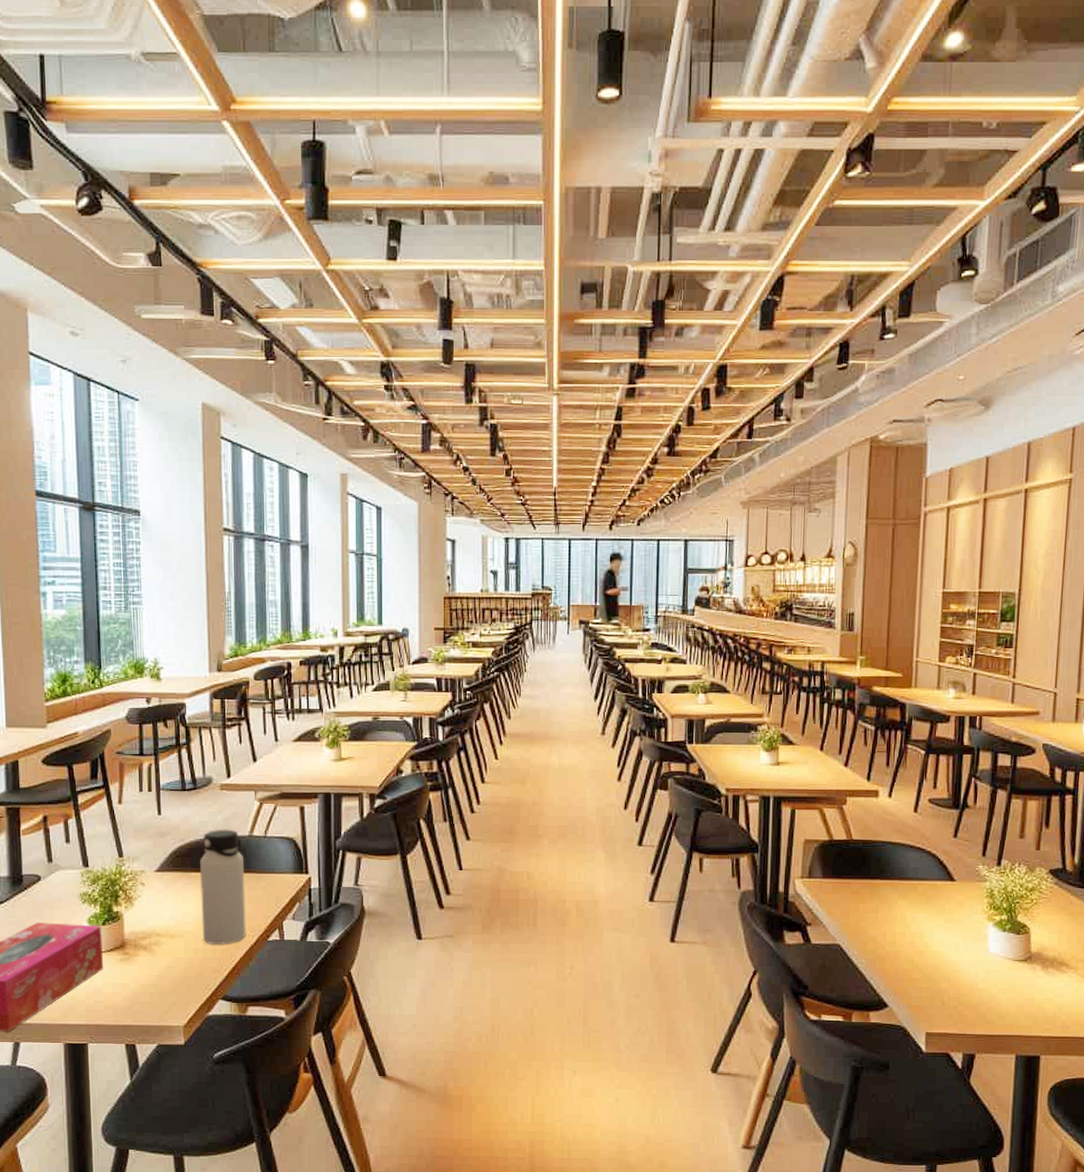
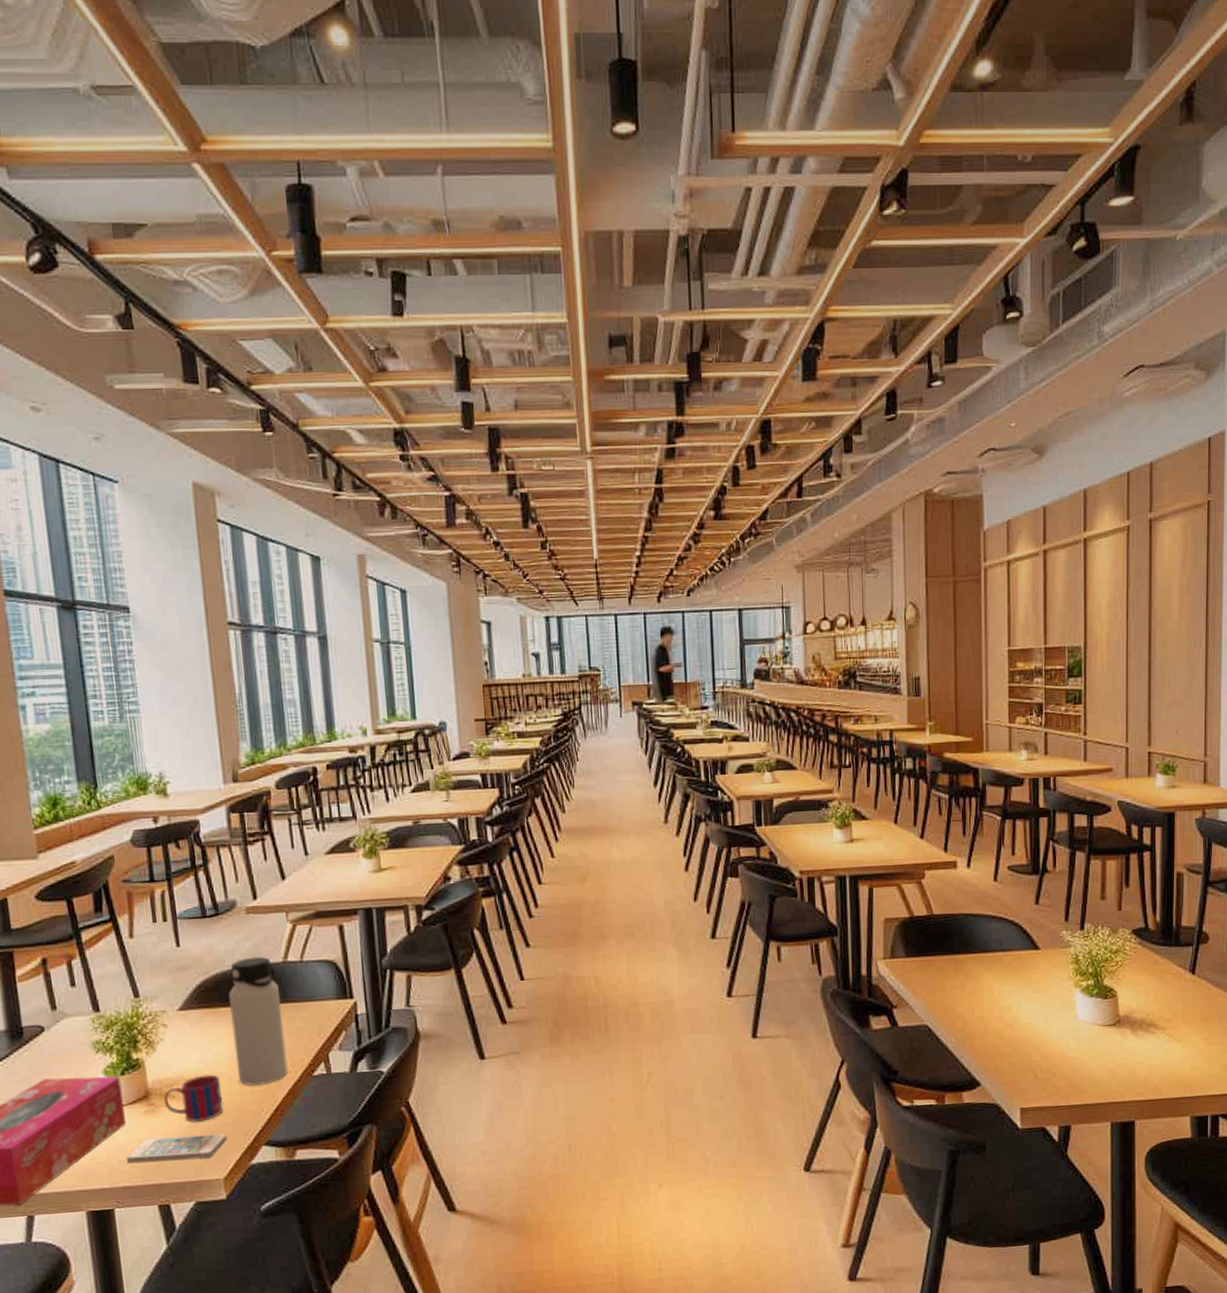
smartphone: none [101,983,189,1006] -> present [126,1133,227,1163]
mug: none [137,931,188,974] -> present [163,1074,224,1123]

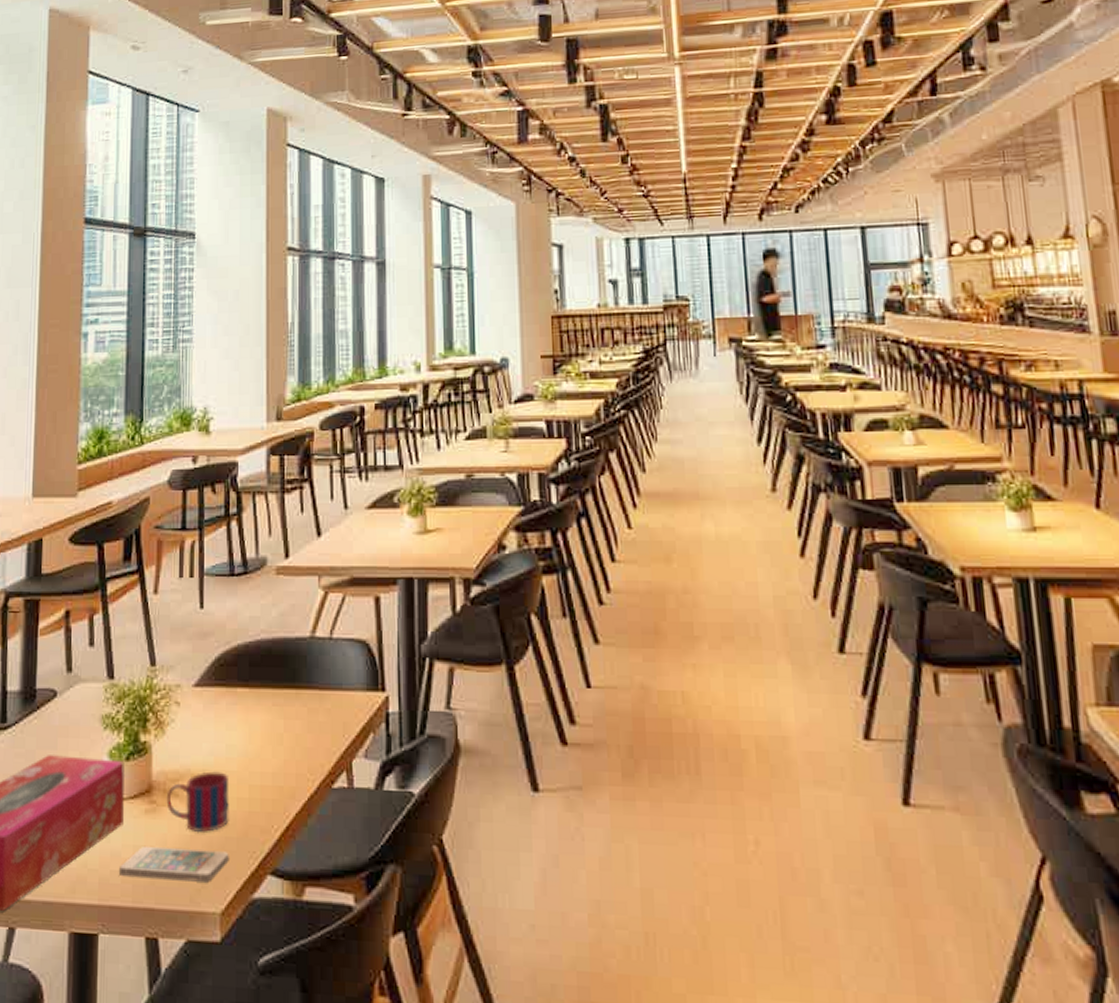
water bottle: present [229,956,289,1085] -> none [247,627,306,792]

